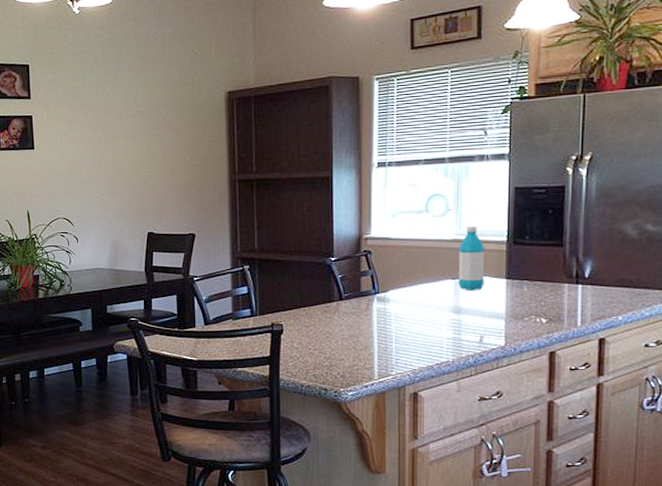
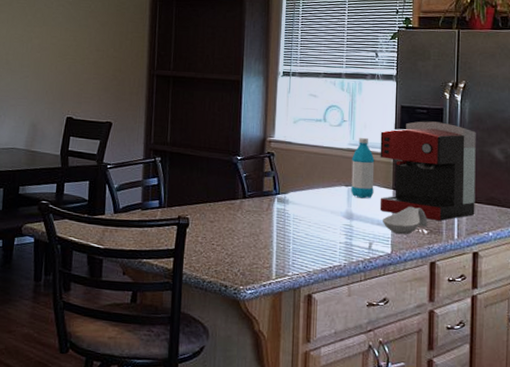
coffee maker: none [491,201,604,308] -> present [379,121,476,221]
spoon rest: none [495,295,547,326] -> present [383,206,428,235]

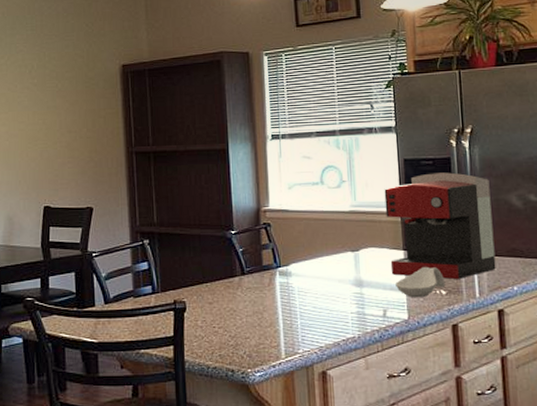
water bottle: present [351,137,375,199] -> none [355,197,383,263]

